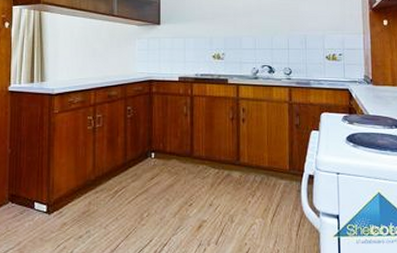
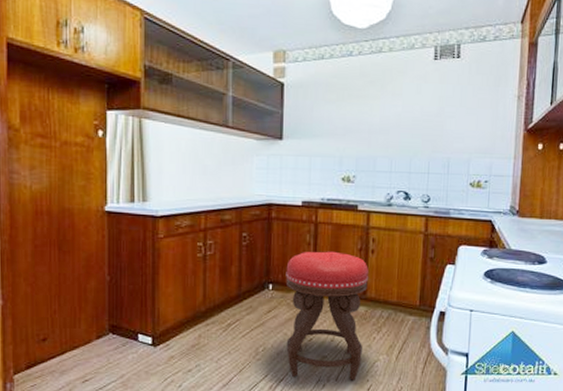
stool: none [166,121,241,244] -> present [285,251,368,380]

